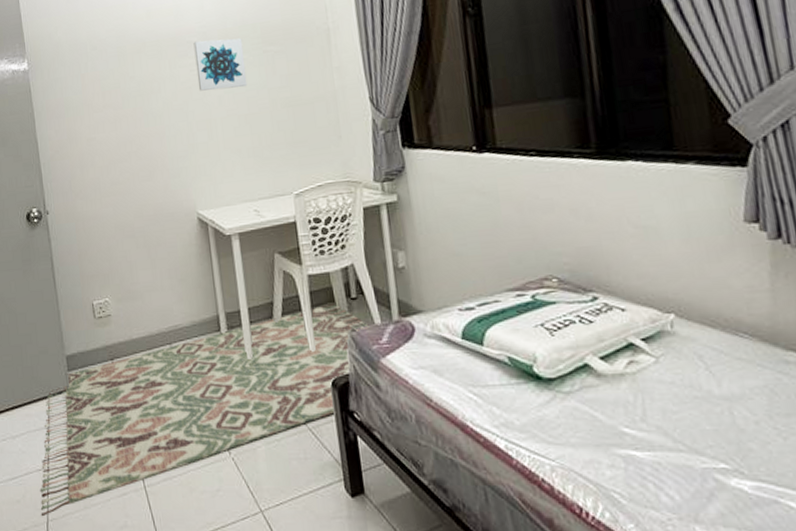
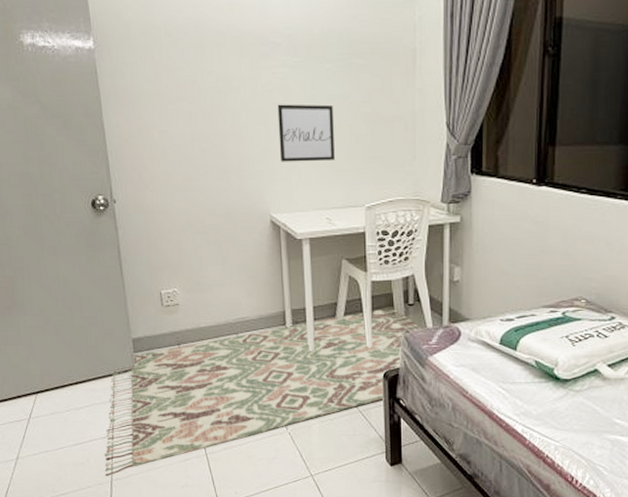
wall art: present [193,38,248,91] -> none [277,43,330,97]
wall art: none [197,94,258,157] -> present [277,104,335,162]

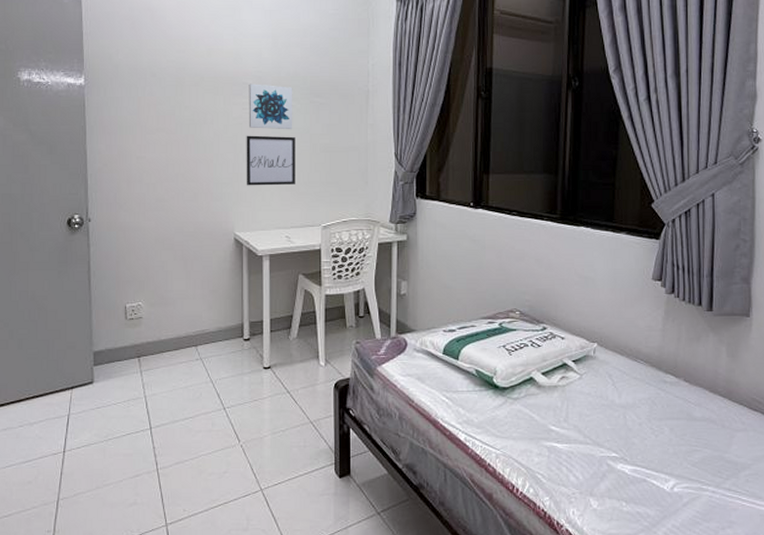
rug: present [104,308,422,476] -> none [53,320,371,495]
wall art: none [277,43,330,97] -> present [248,84,293,130]

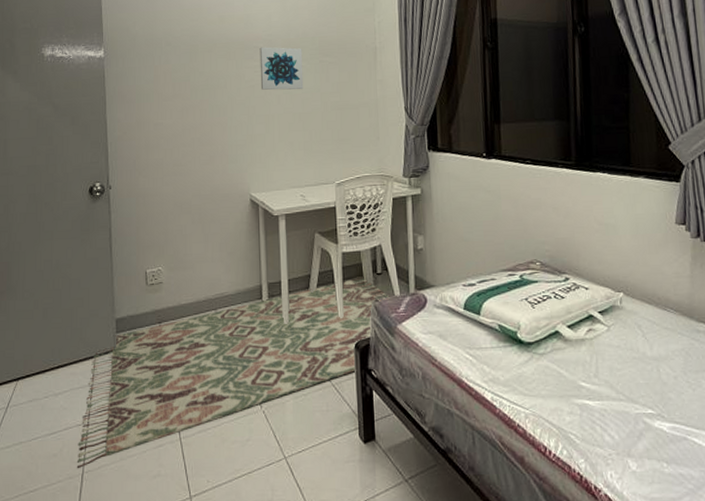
rug: none [53,320,371,495] -> present [78,278,390,468]
wall art: present [246,135,295,186] -> none [258,96,308,147]

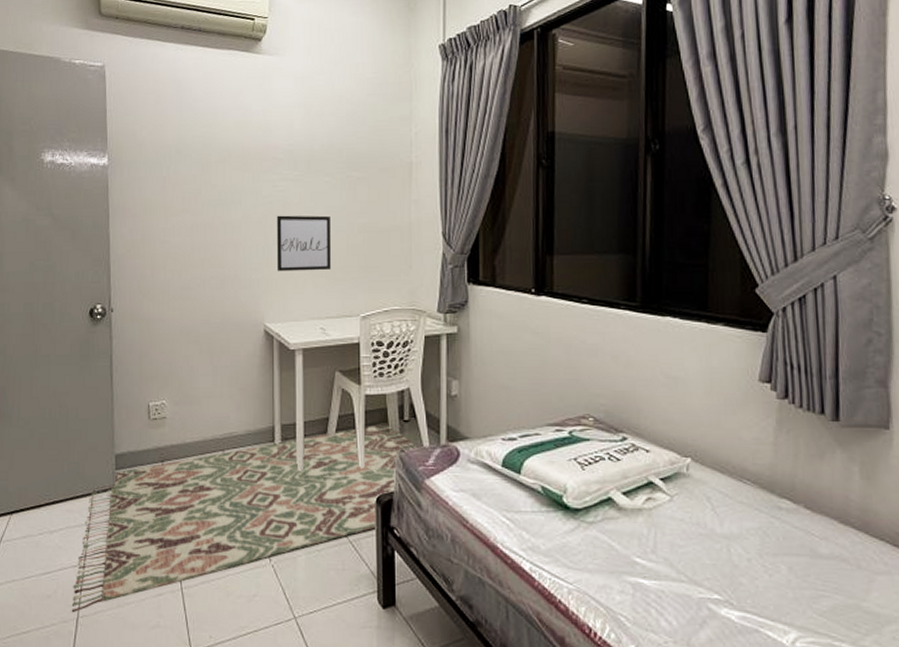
wall art: none [258,96,308,147] -> present [276,215,331,272]
wall art: present [259,47,304,90] -> none [279,158,328,209]

